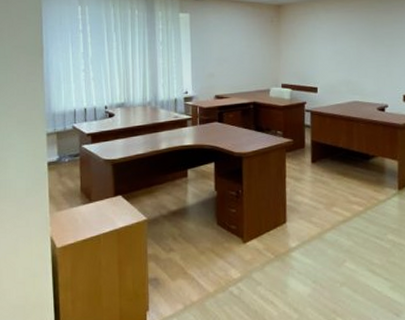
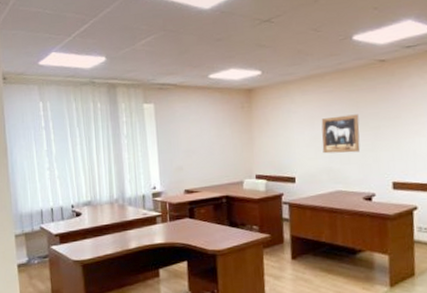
wall art: none [342,33,376,67] -> present [321,114,360,154]

